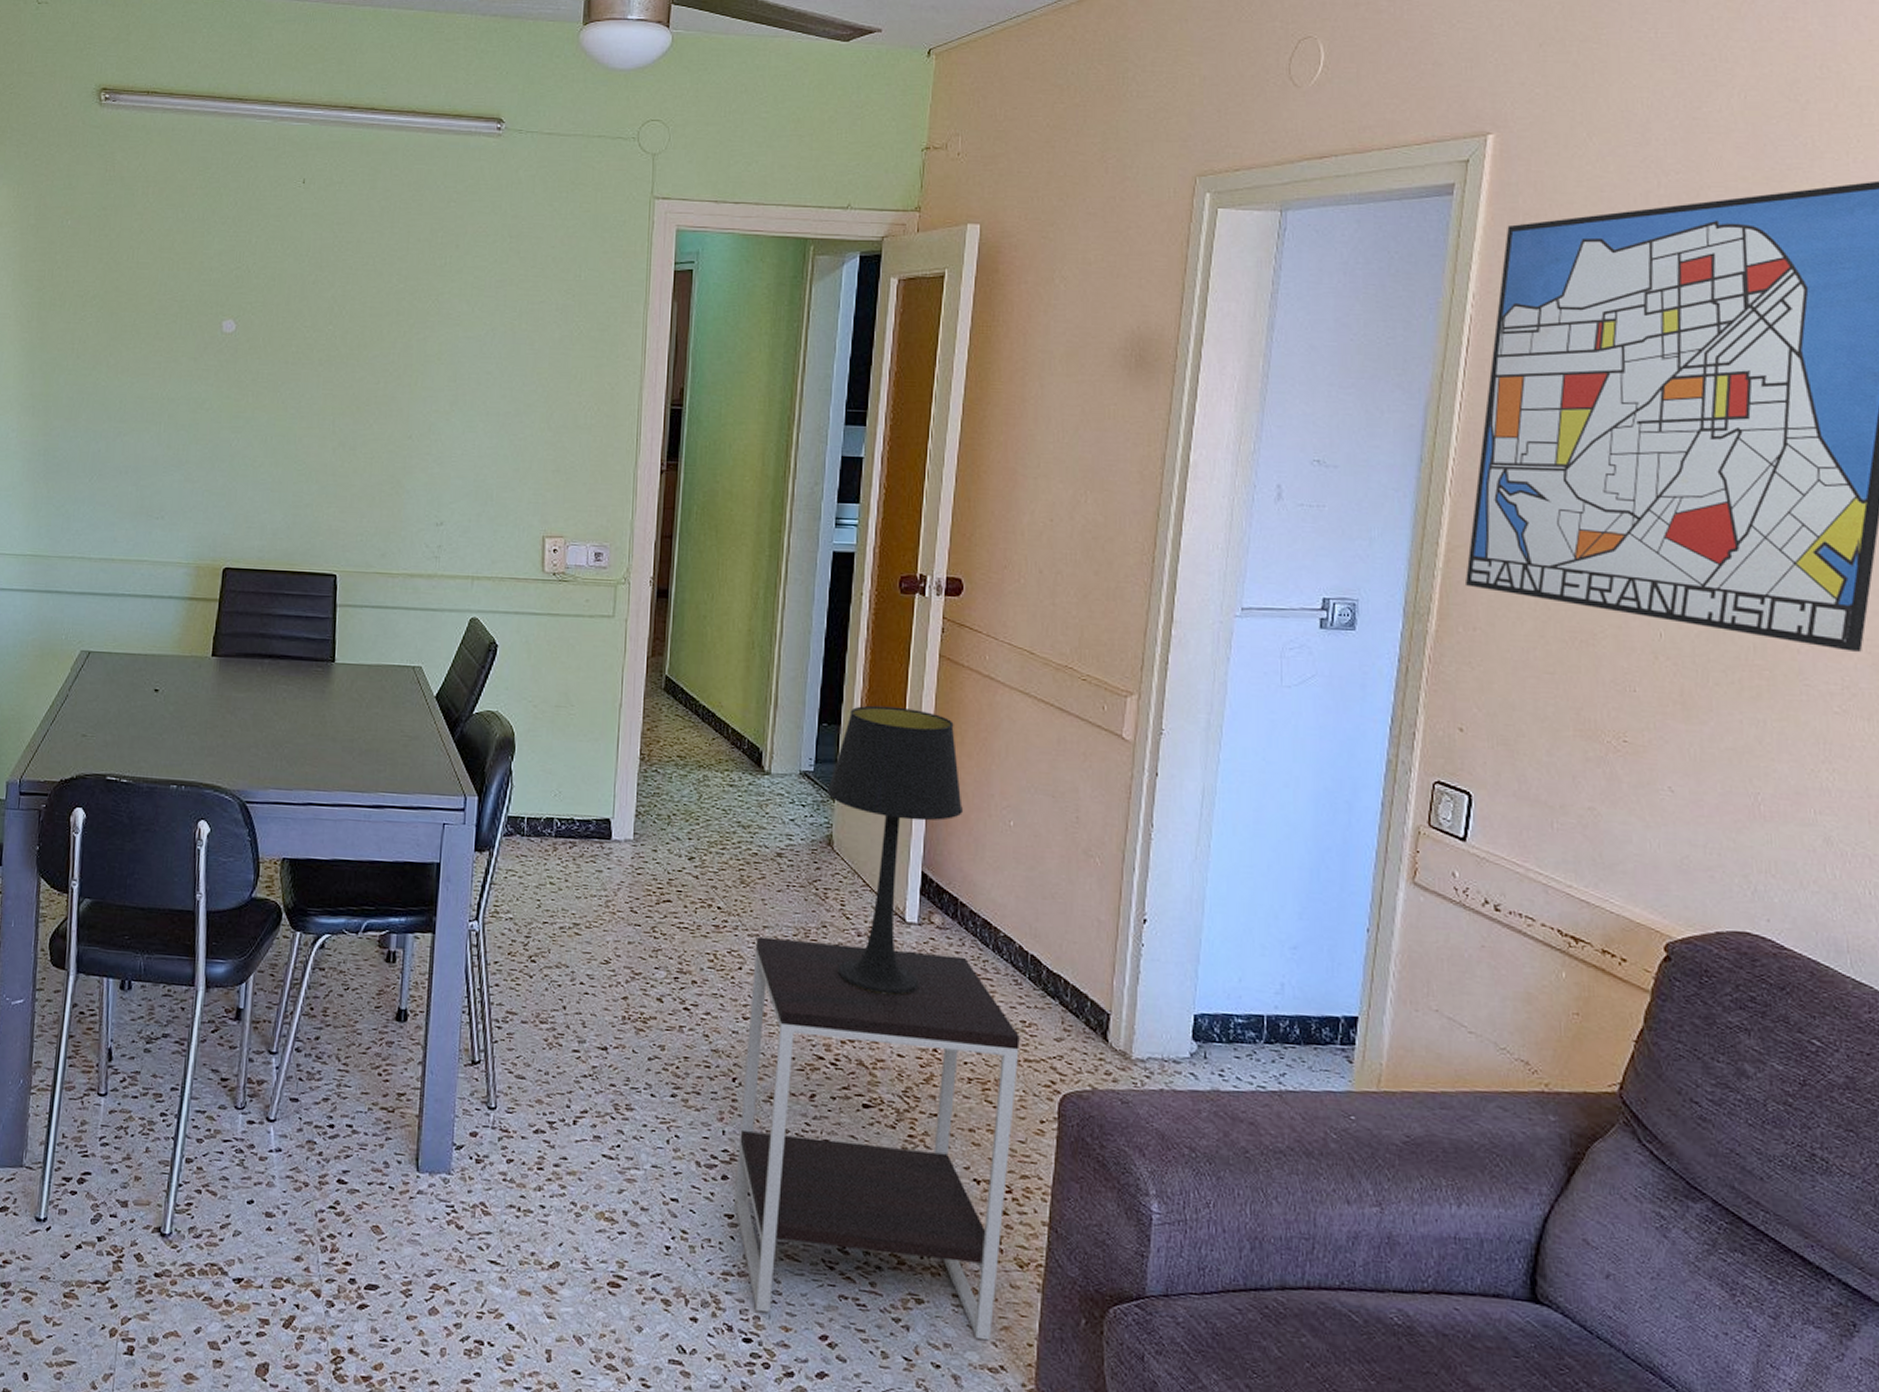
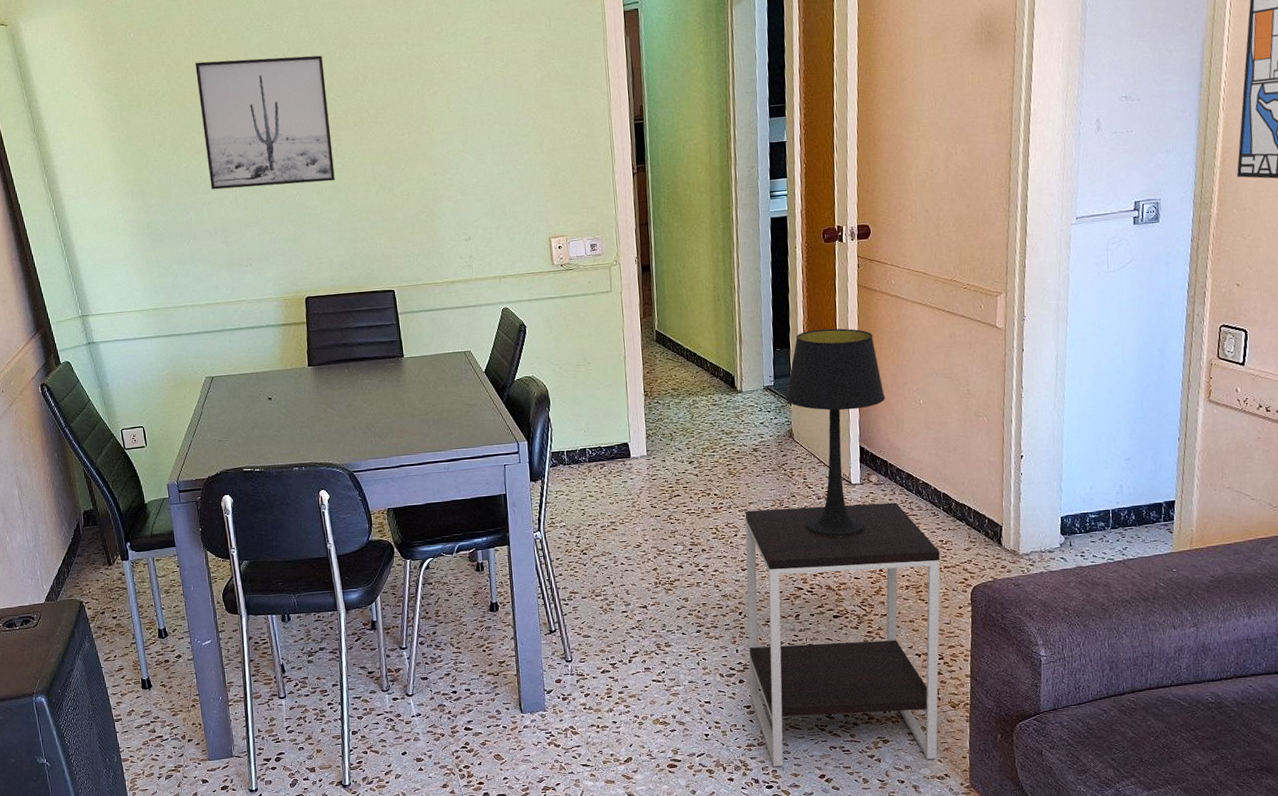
wall art: none [130,264,294,429] -> present [195,55,335,190]

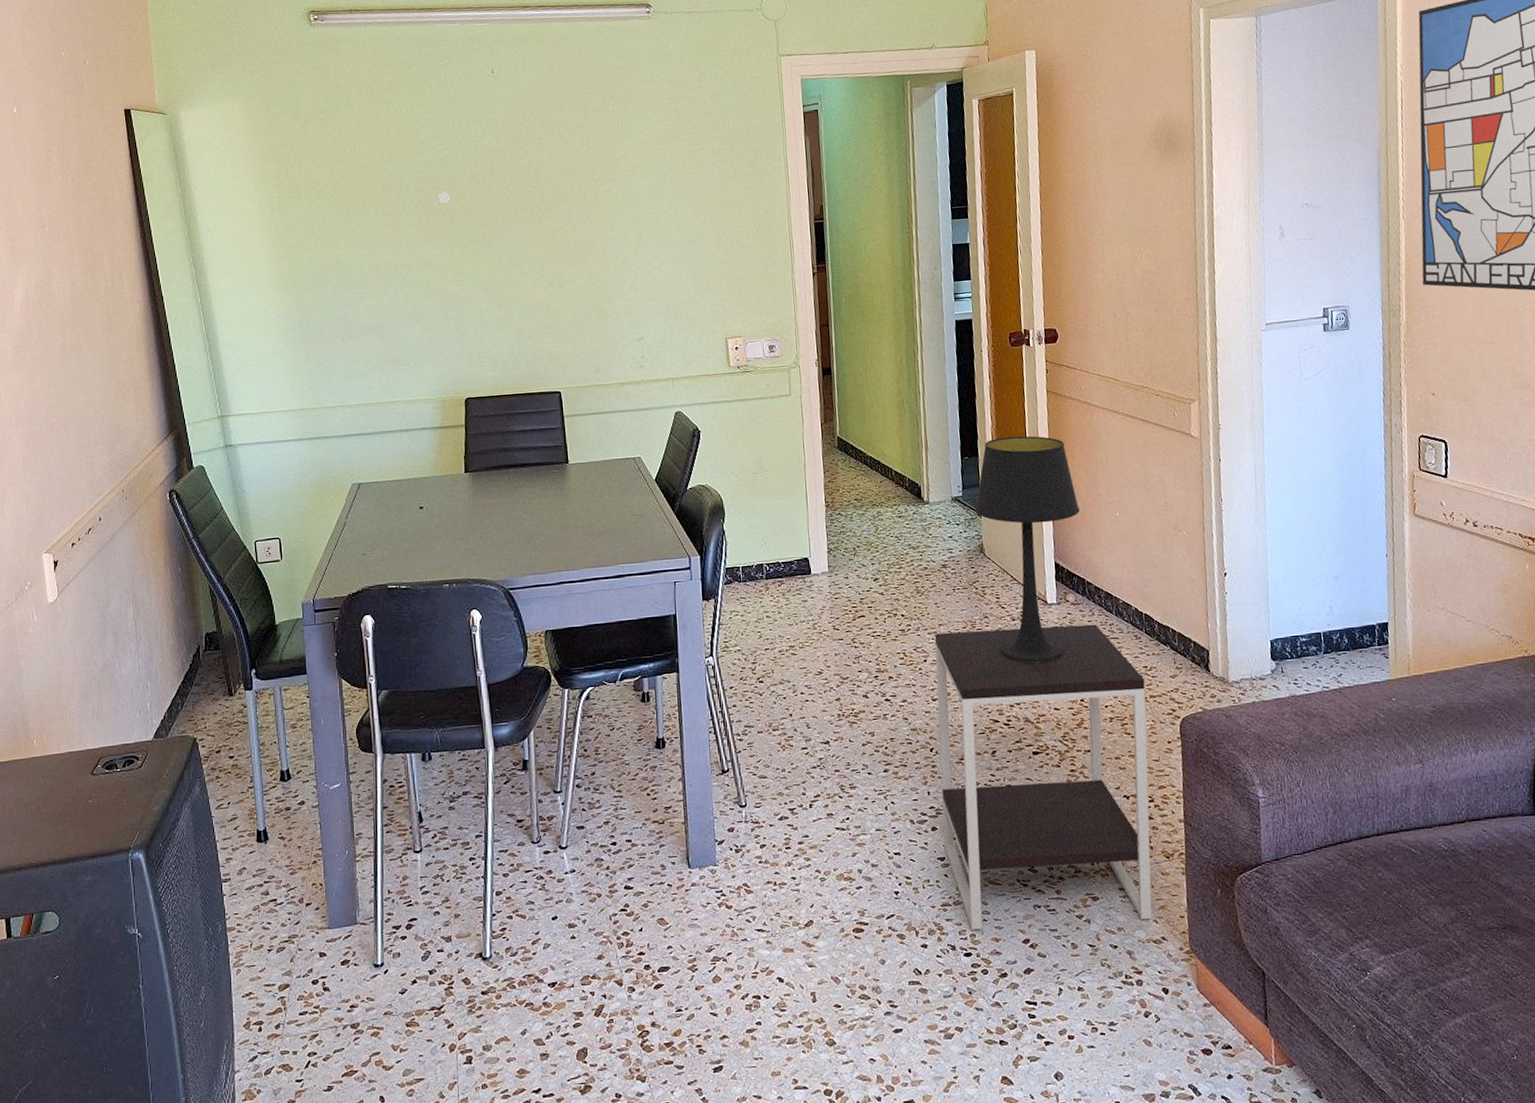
wall art: present [195,55,335,190] -> none [361,149,502,285]

